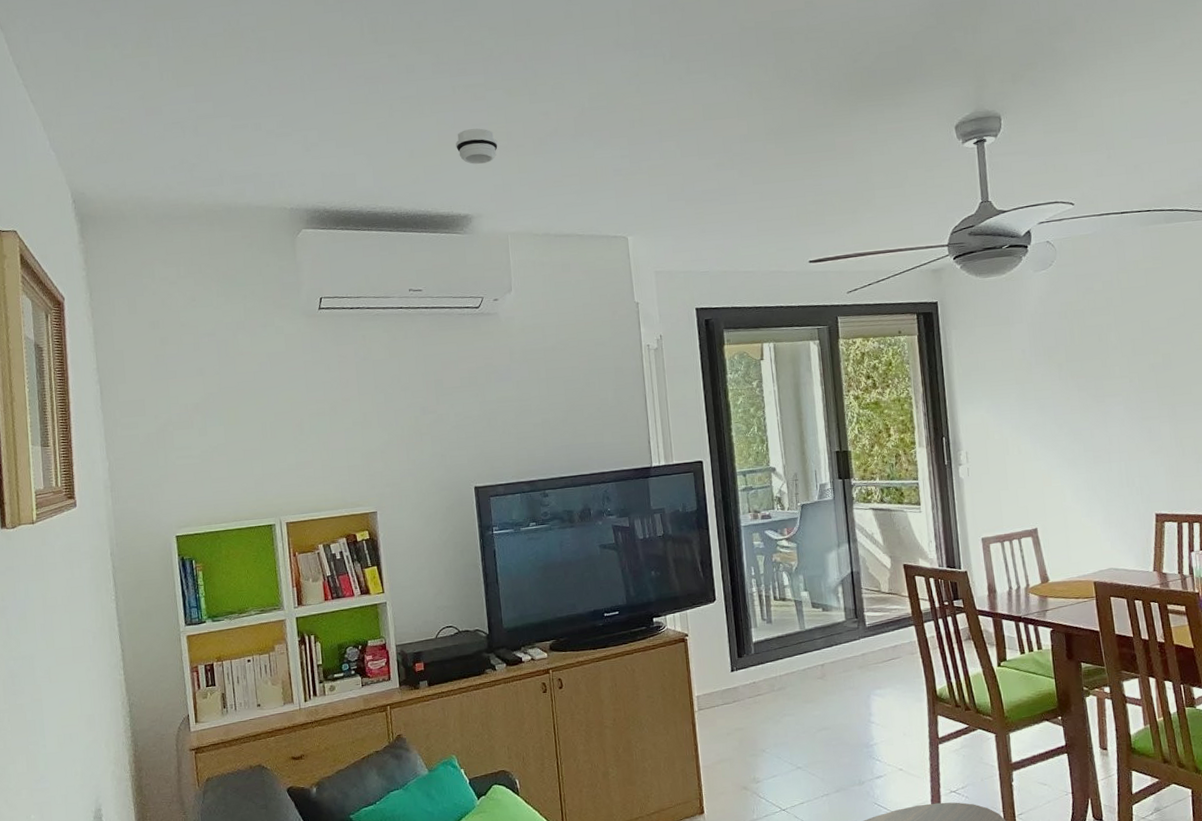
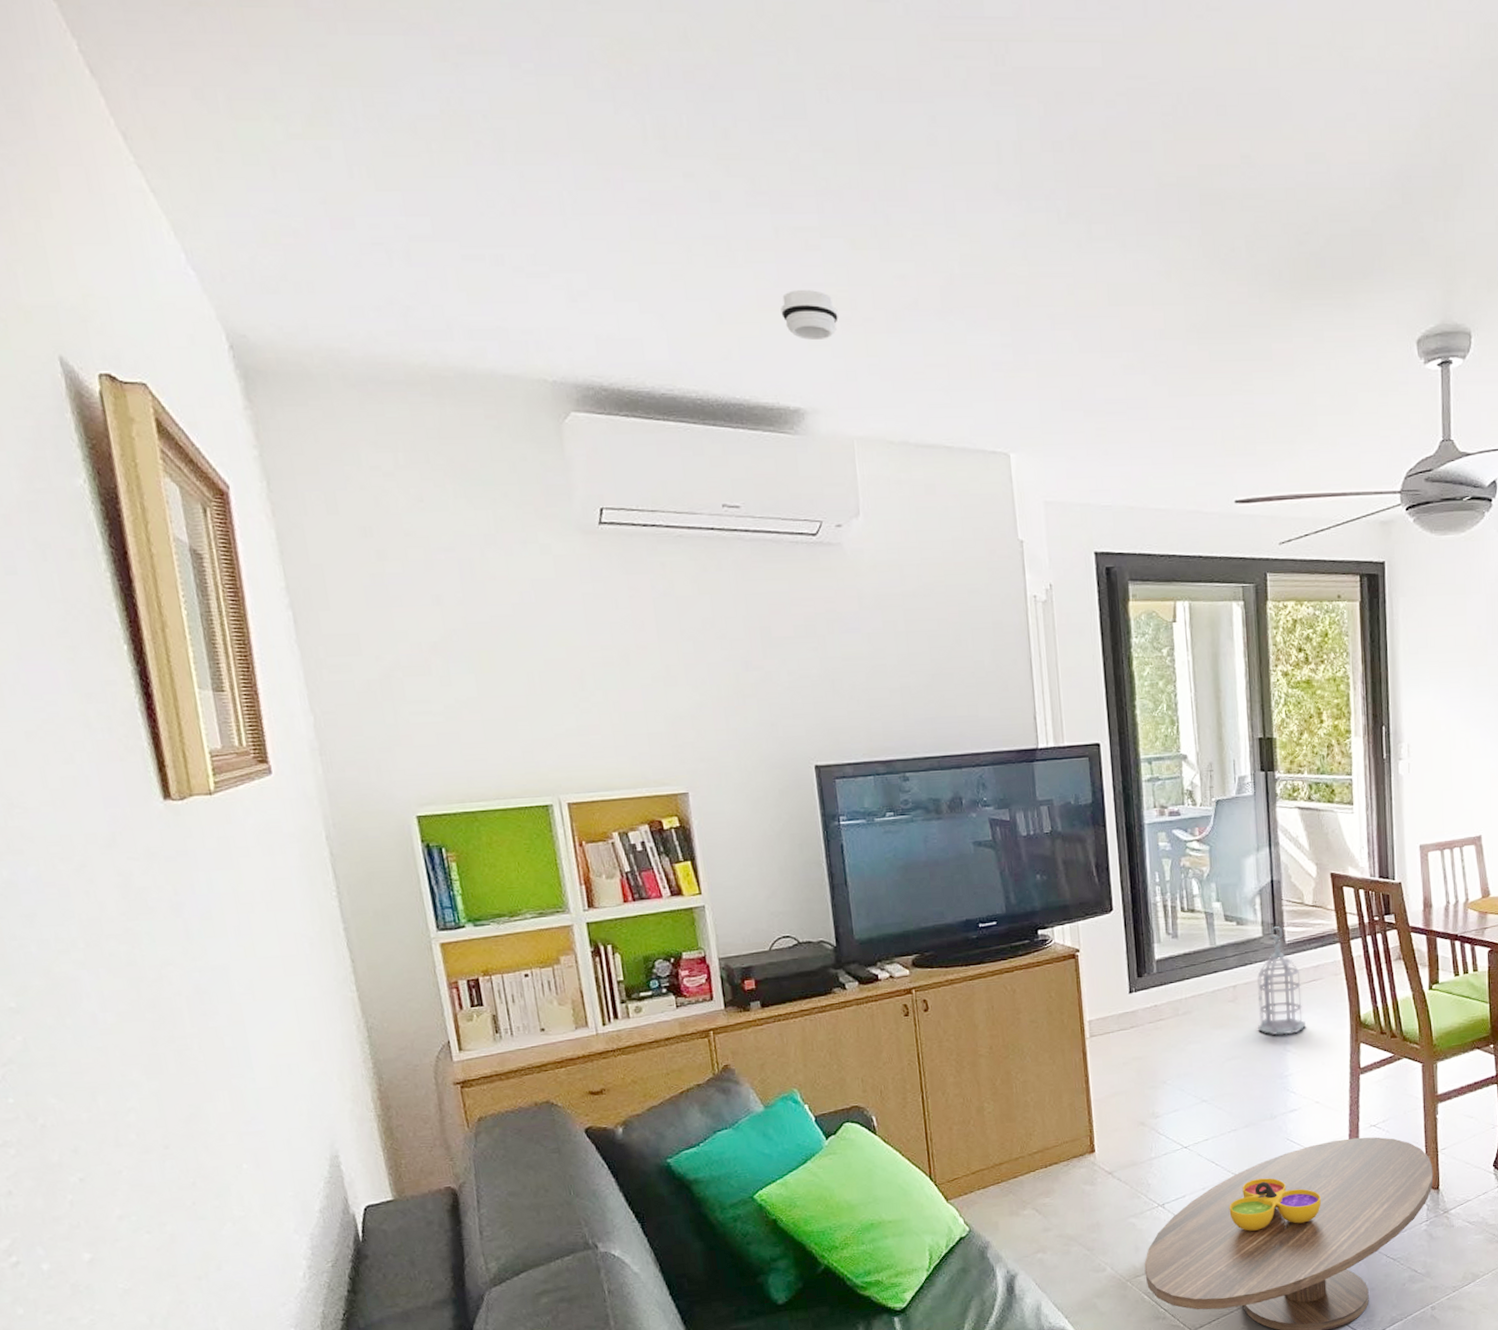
lantern: none [842,612,888,708] -> present [1257,926,1307,1035]

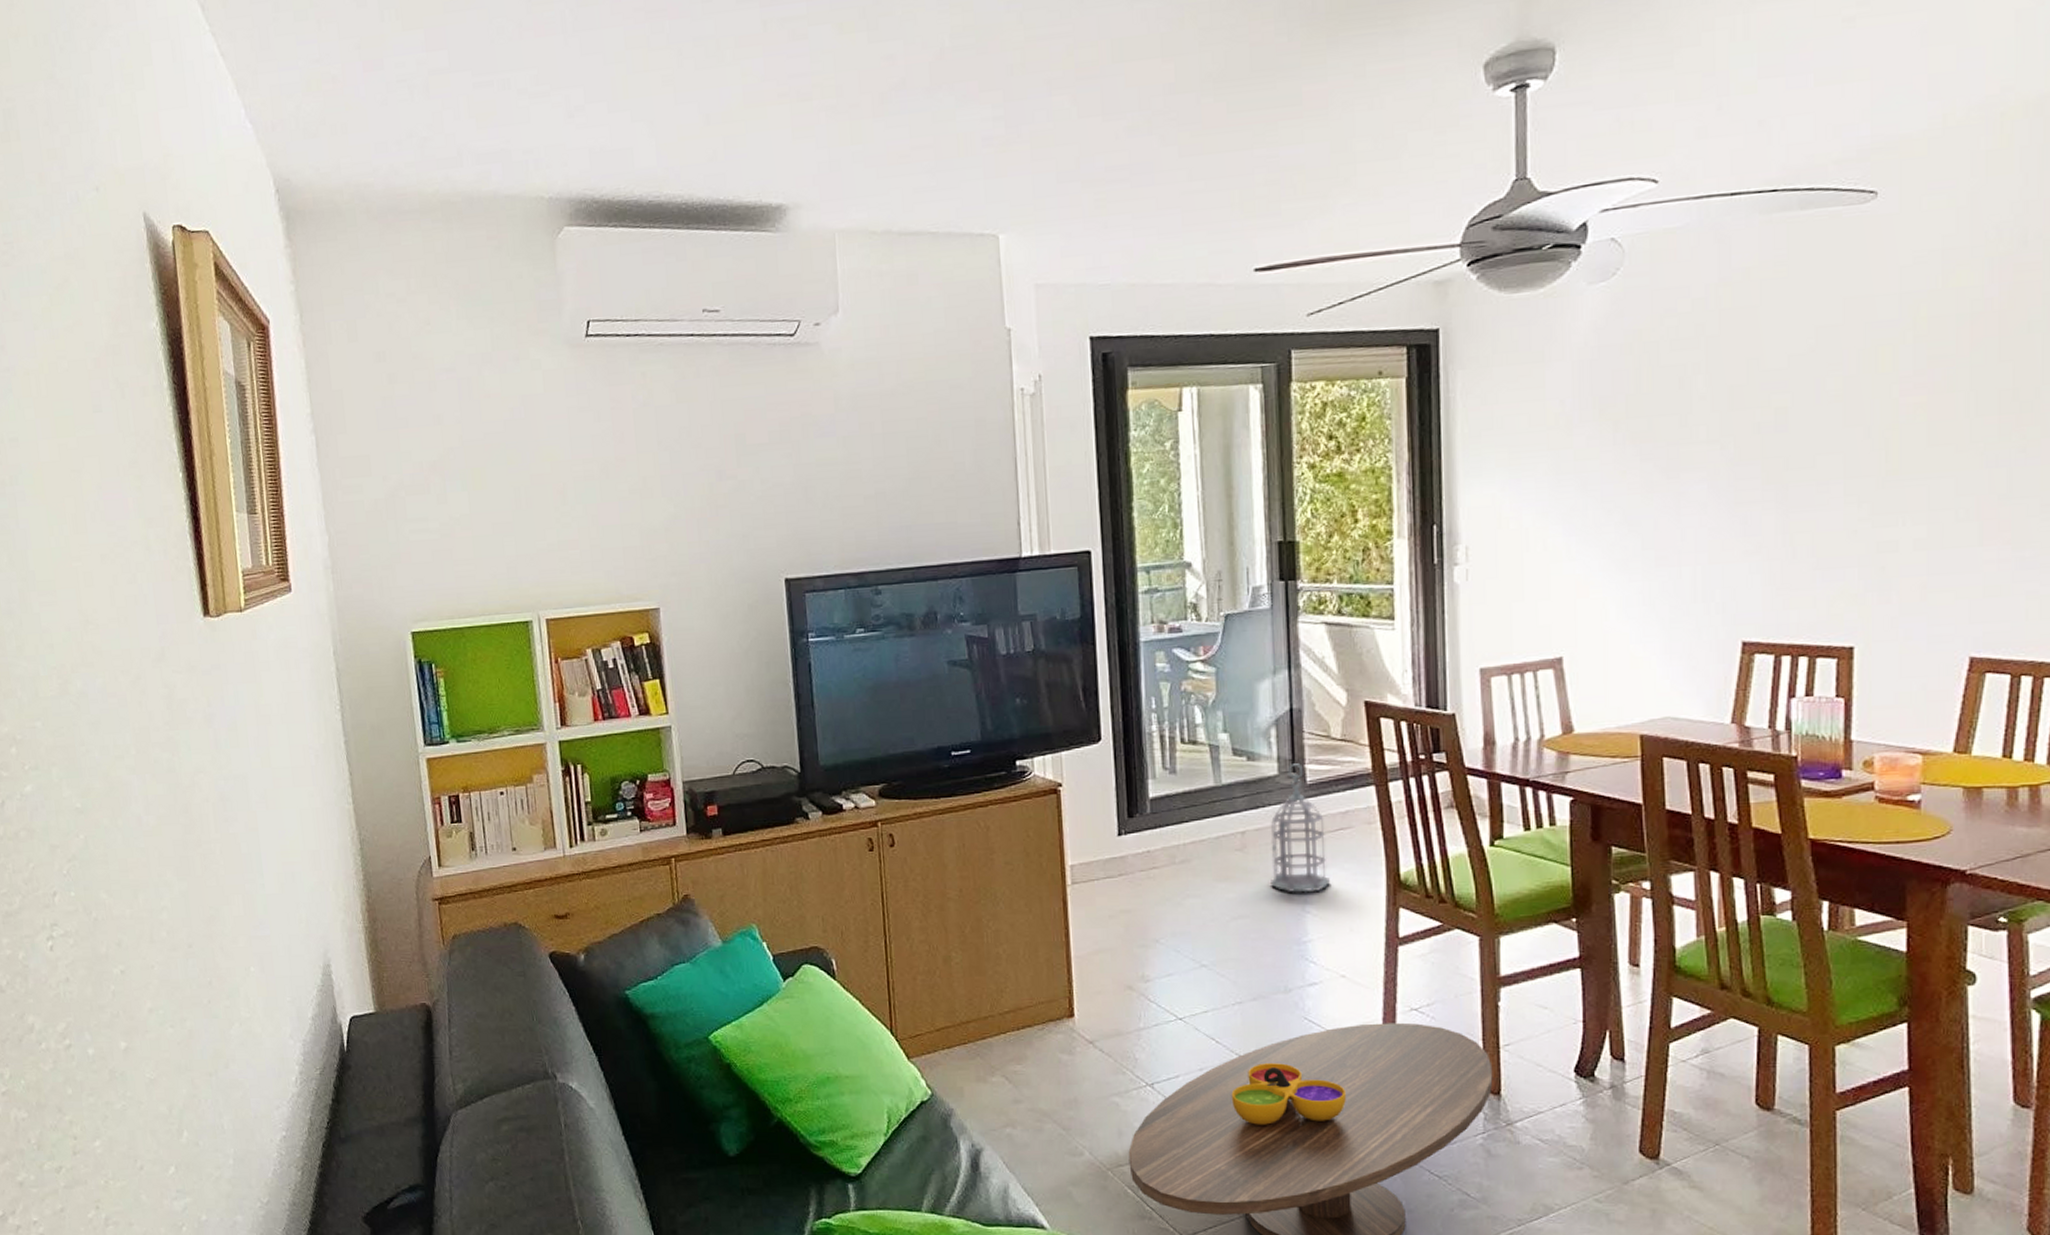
smoke detector: present [781,290,838,340] -> none [766,81,824,133]

